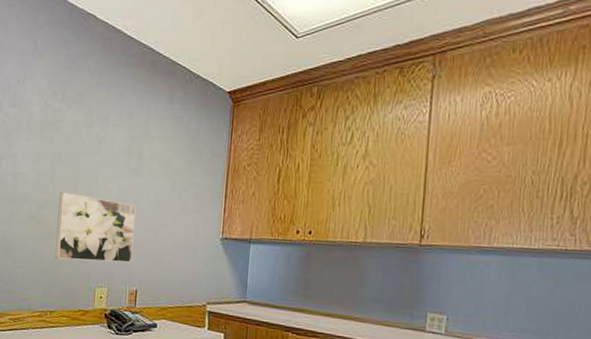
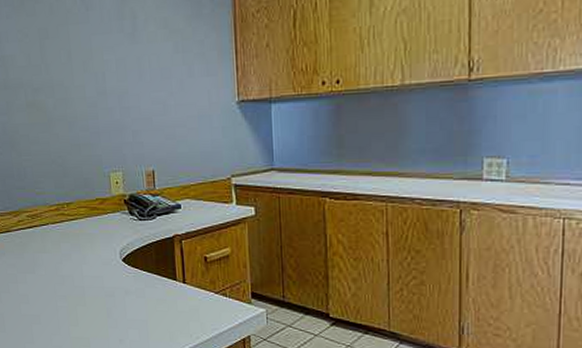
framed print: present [55,192,136,263] -> none [54,71,143,147]

